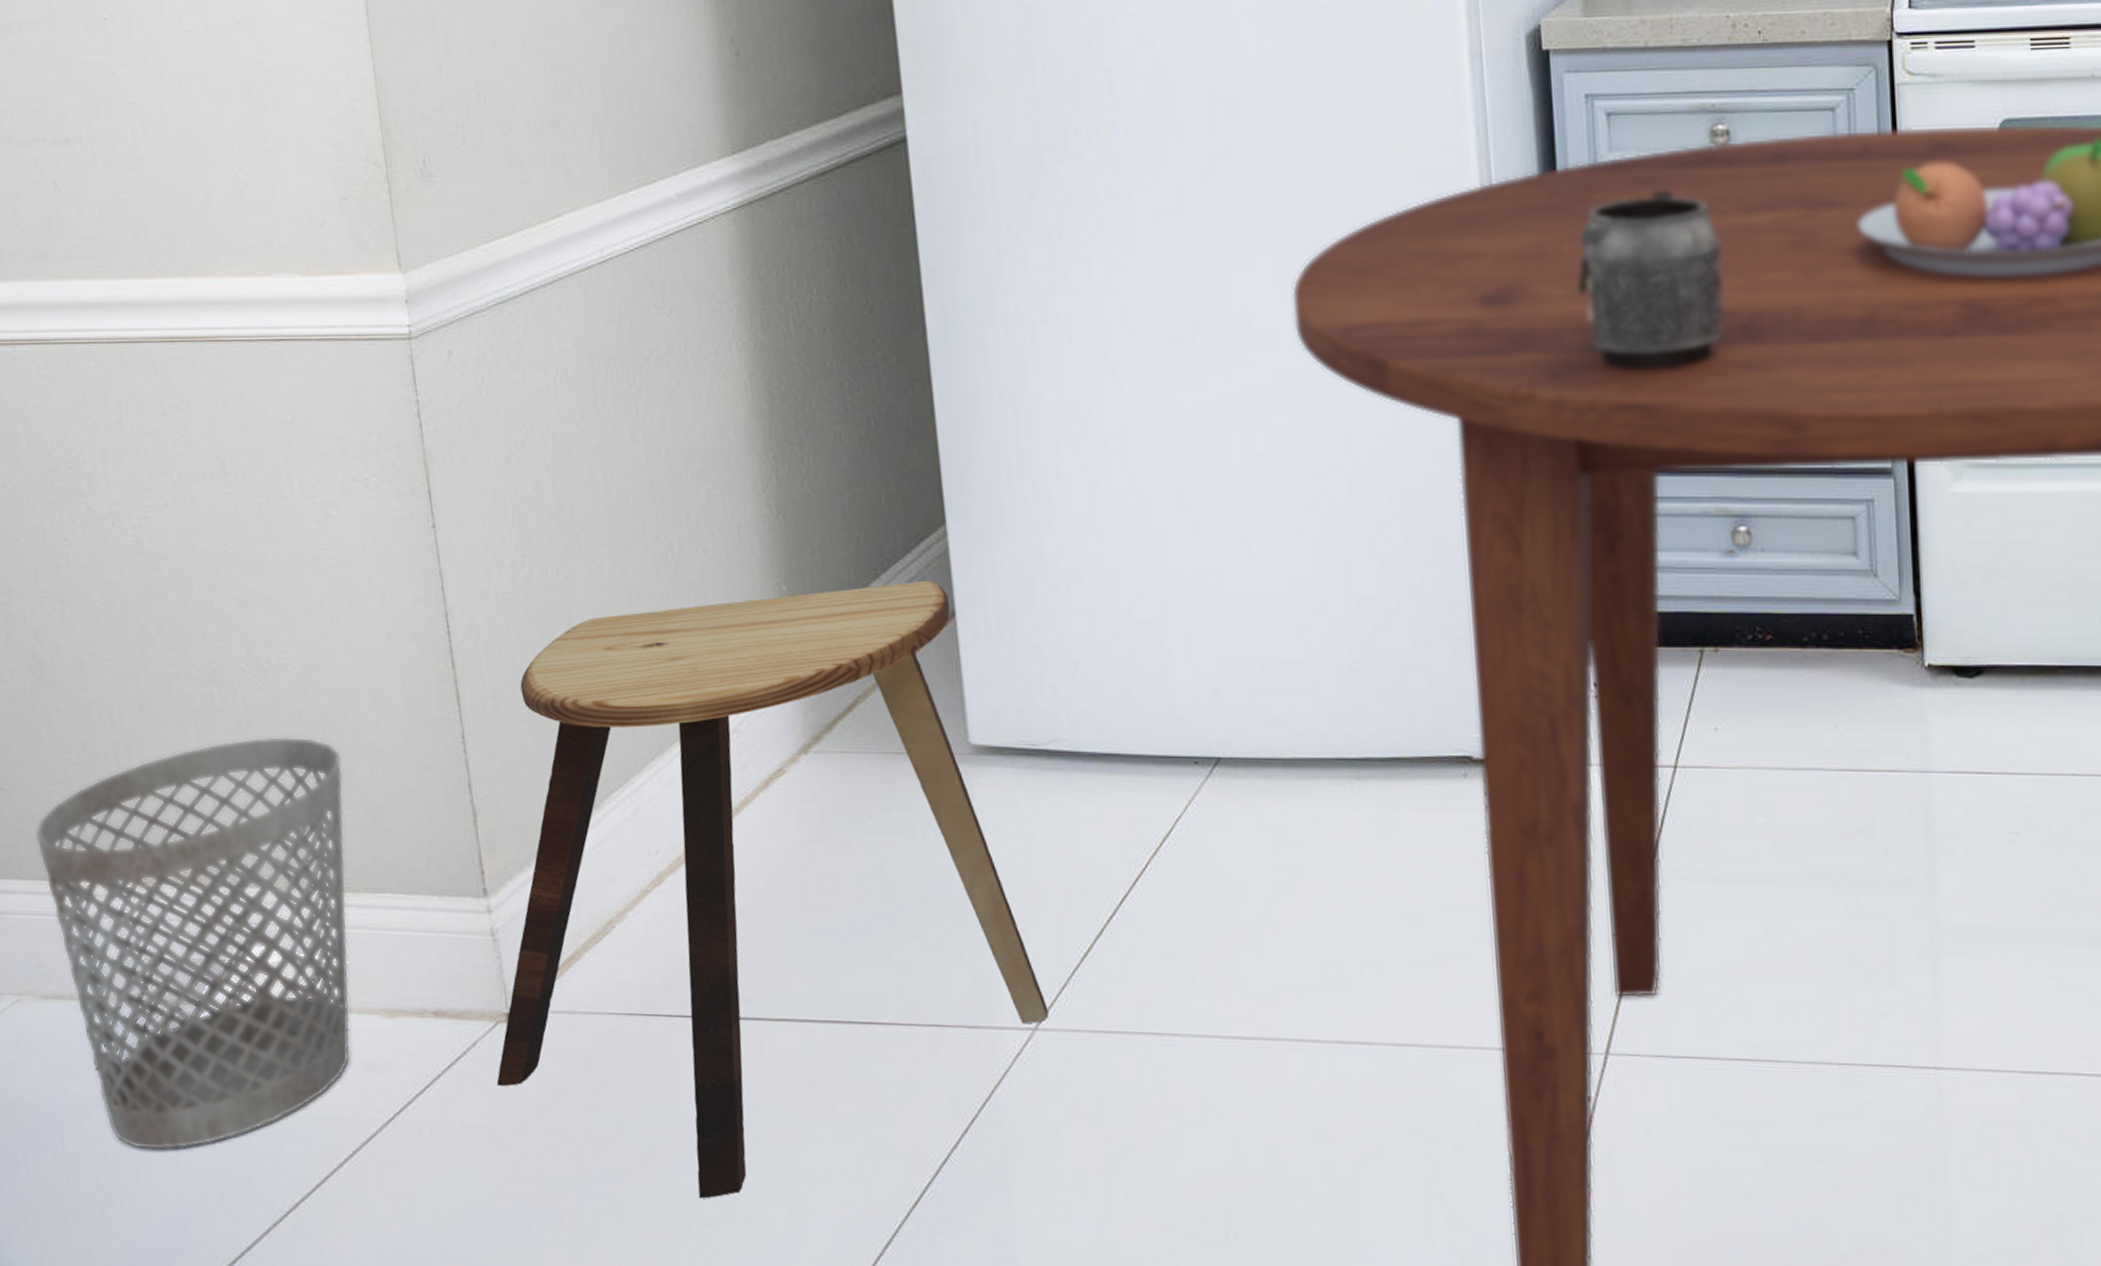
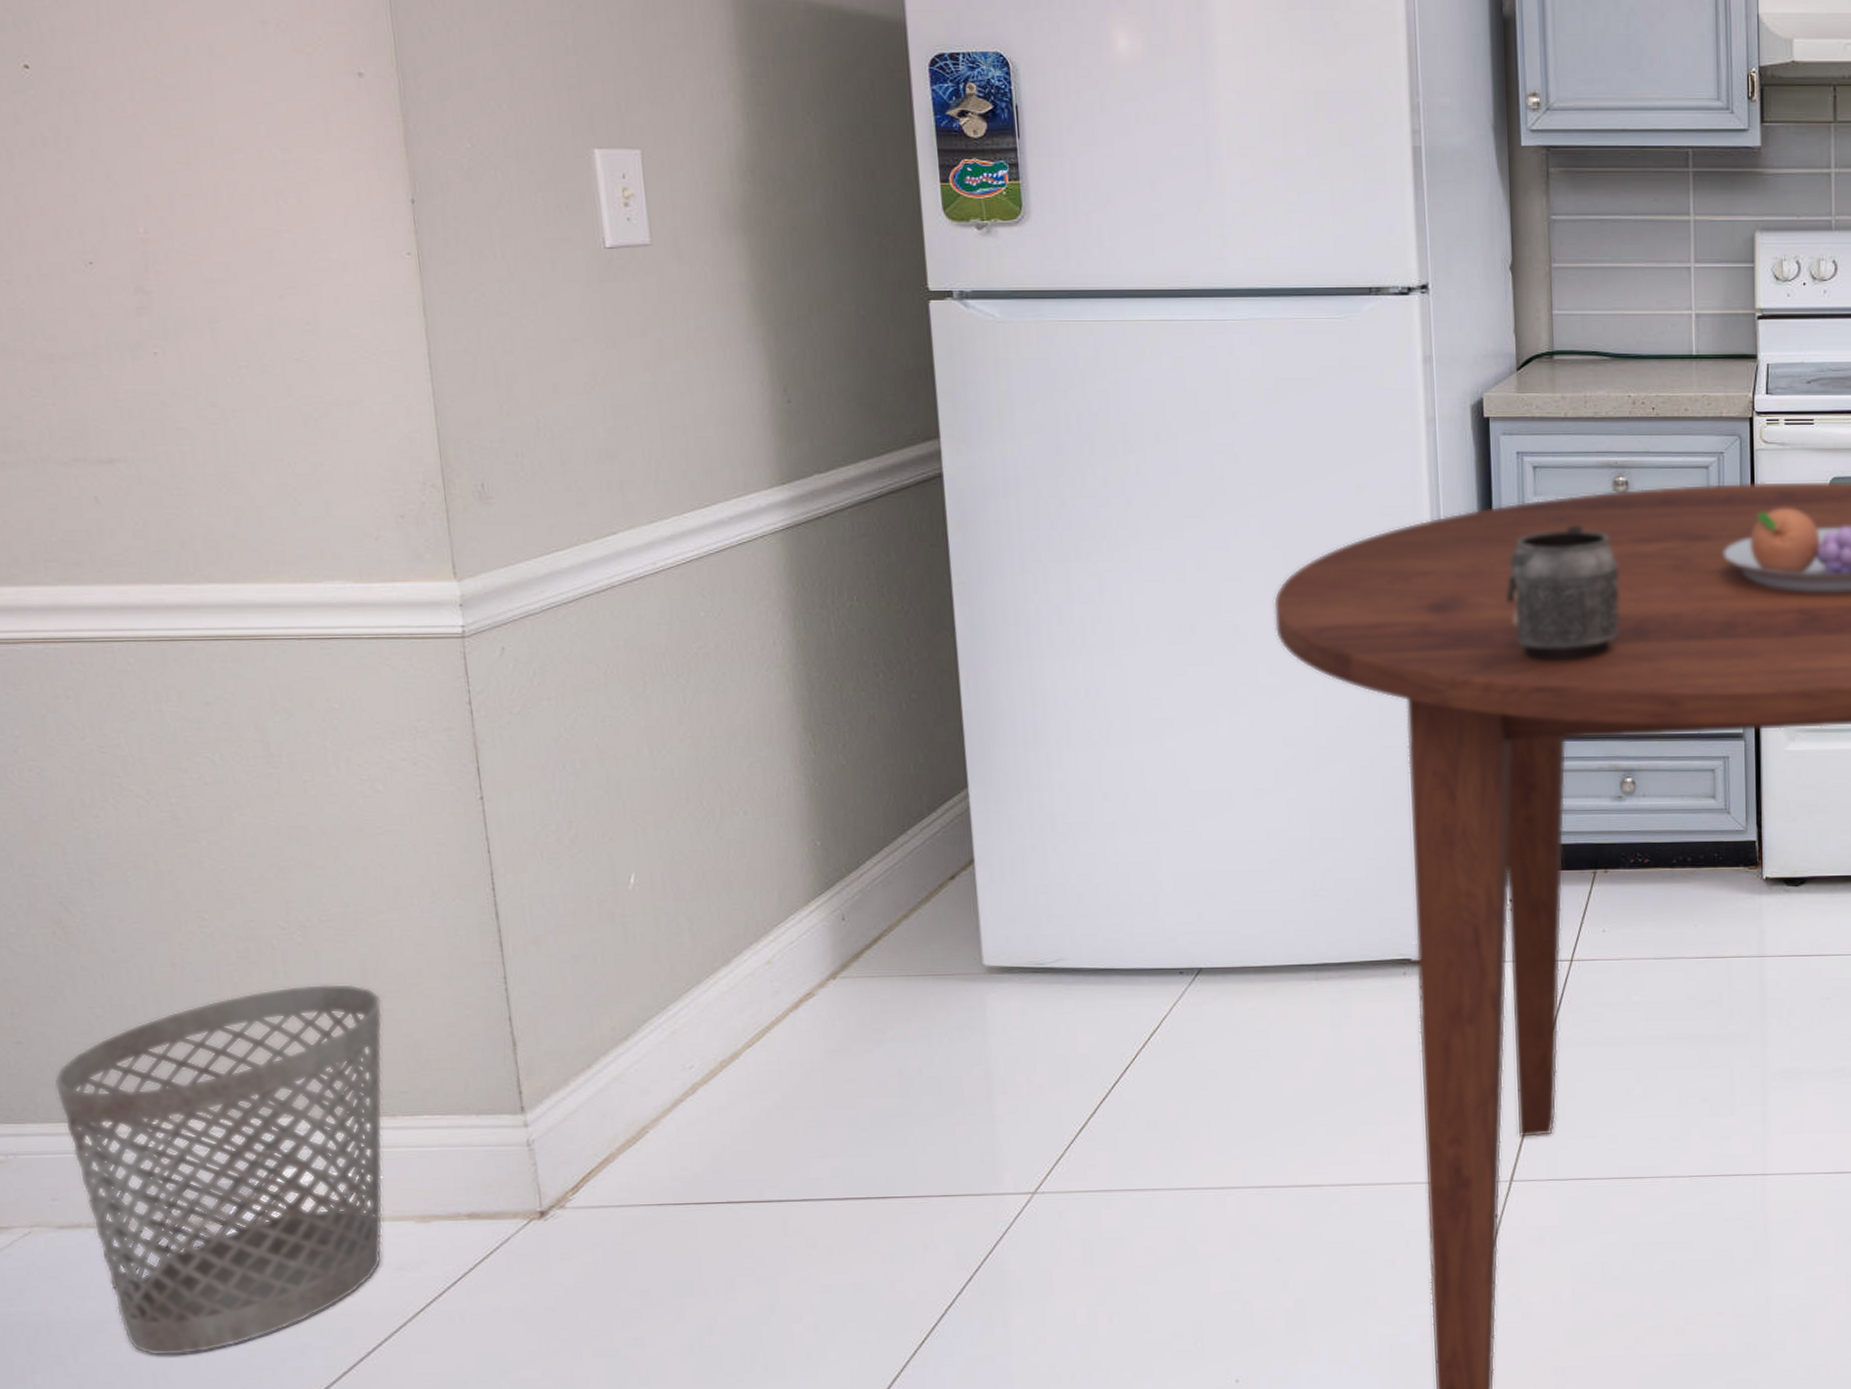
stool: present [496,580,1049,1199] -> none [528,834,1047,1354]

